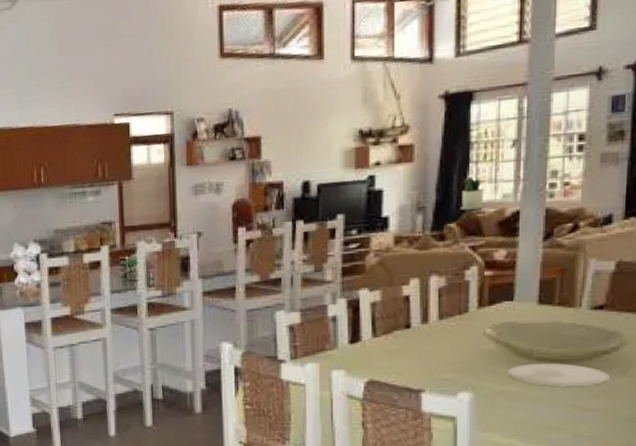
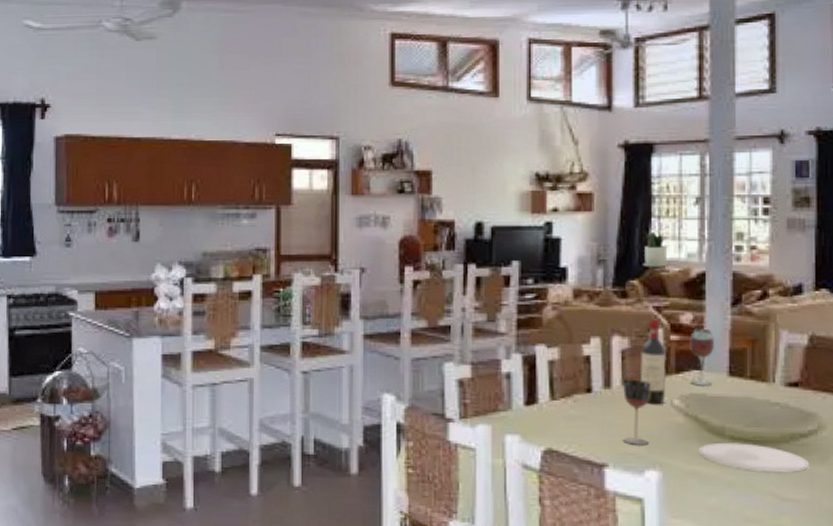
wineglass: none [439,314,466,372] -> present [623,380,651,445]
wine bottle: none [455,257,481,335] -> present [639,319,668,405]
wineglass: none [502,262,527,315] -> present [690,328,715,386]

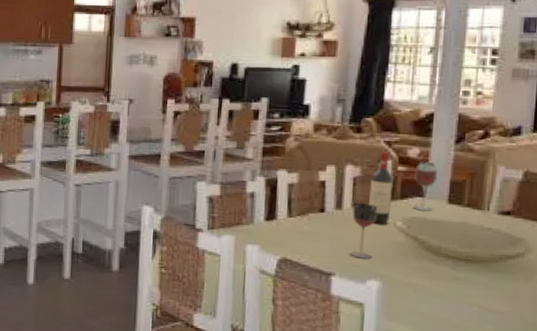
planter: present [643,231,670,269] -> none [378,76,402,109]
plate: present [698,442,810,474] -> none [416,259,515,289]

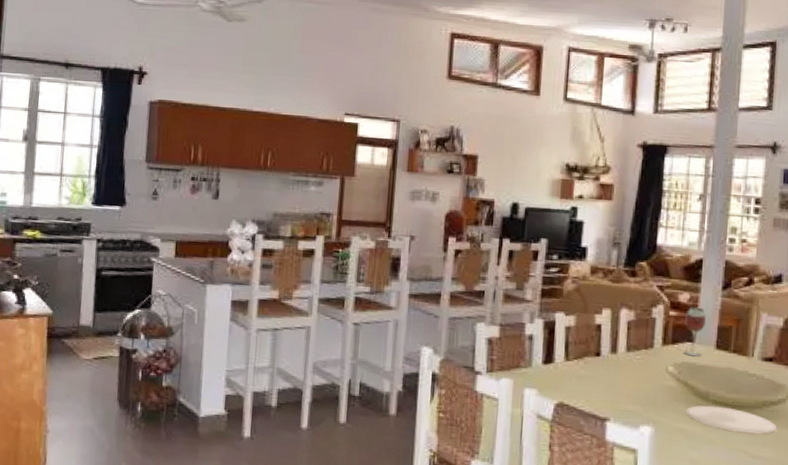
wineglass: present [350,203,378,259] -> none [624,347,651,404]
wine bottle: present [368,152,394,225] -> none [642,296,666,370]
plate: none [416,259,515,289] -> present [686,405,778,435]

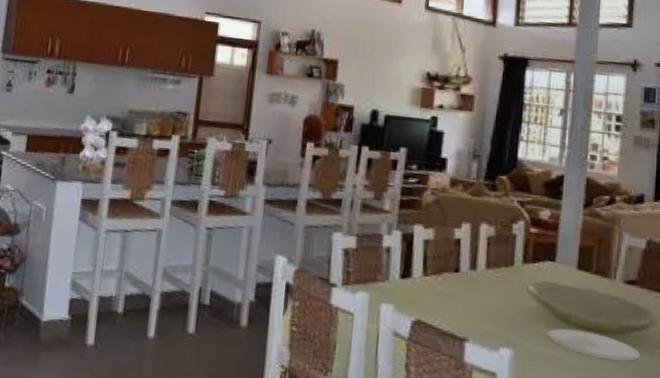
wineglass: present [683,306,707,357] -> none [544,224,568,277]

